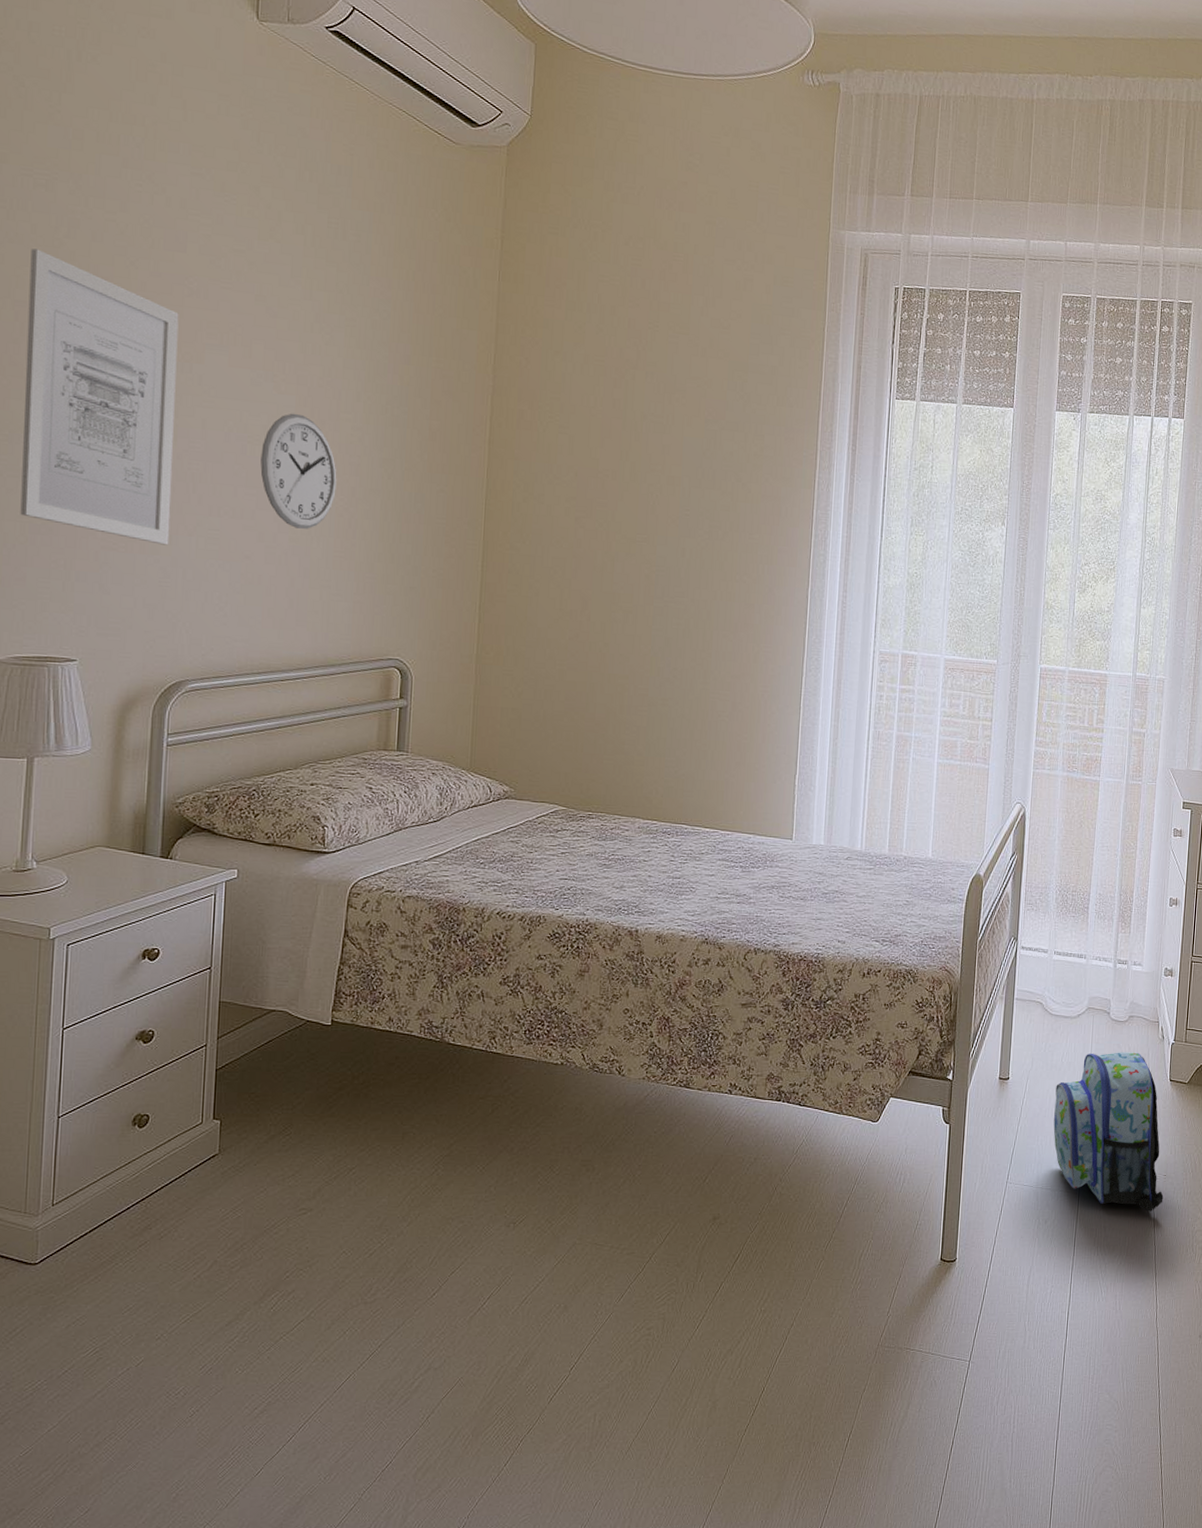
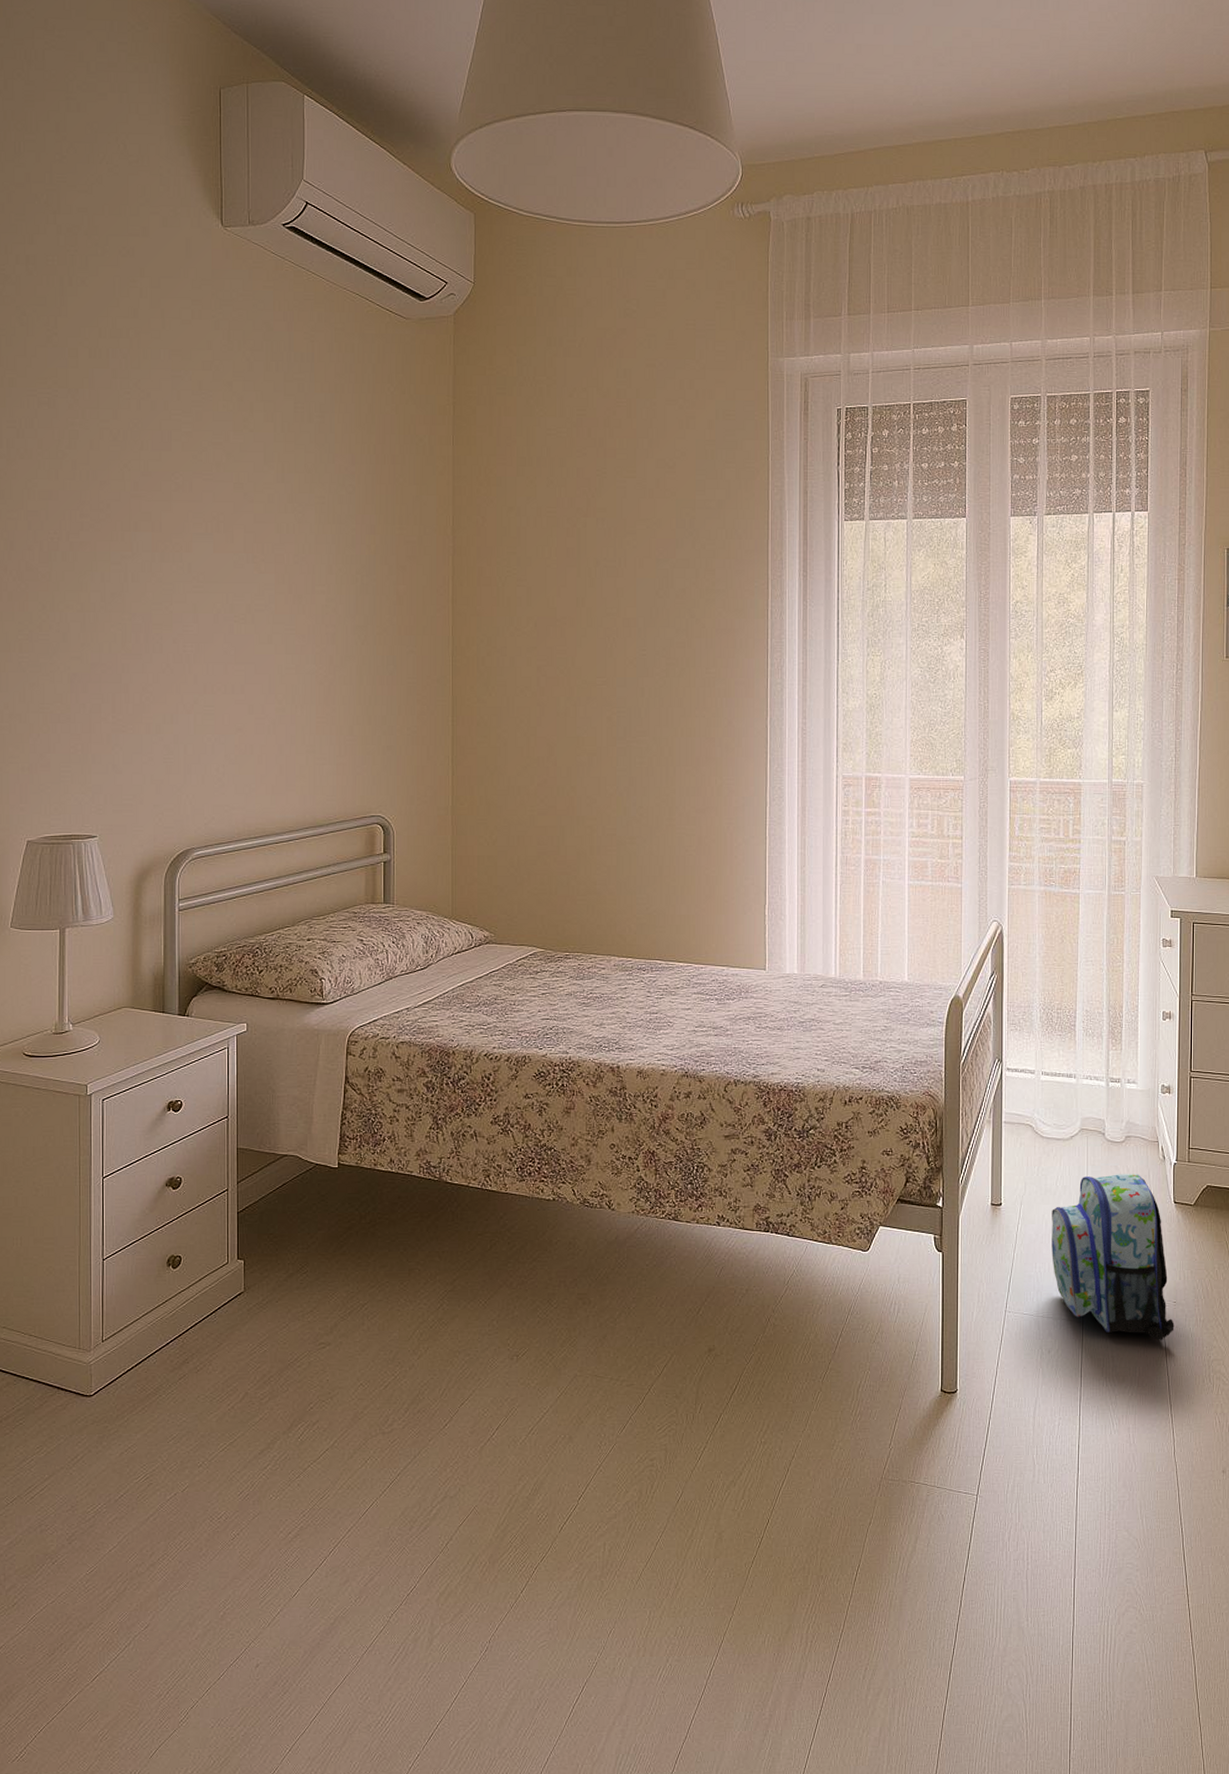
wall art: present [20,248,179,546] -> none [39,462,171,724]
wall clock: present [260,413,337,529] -> none [247,590,315,699]

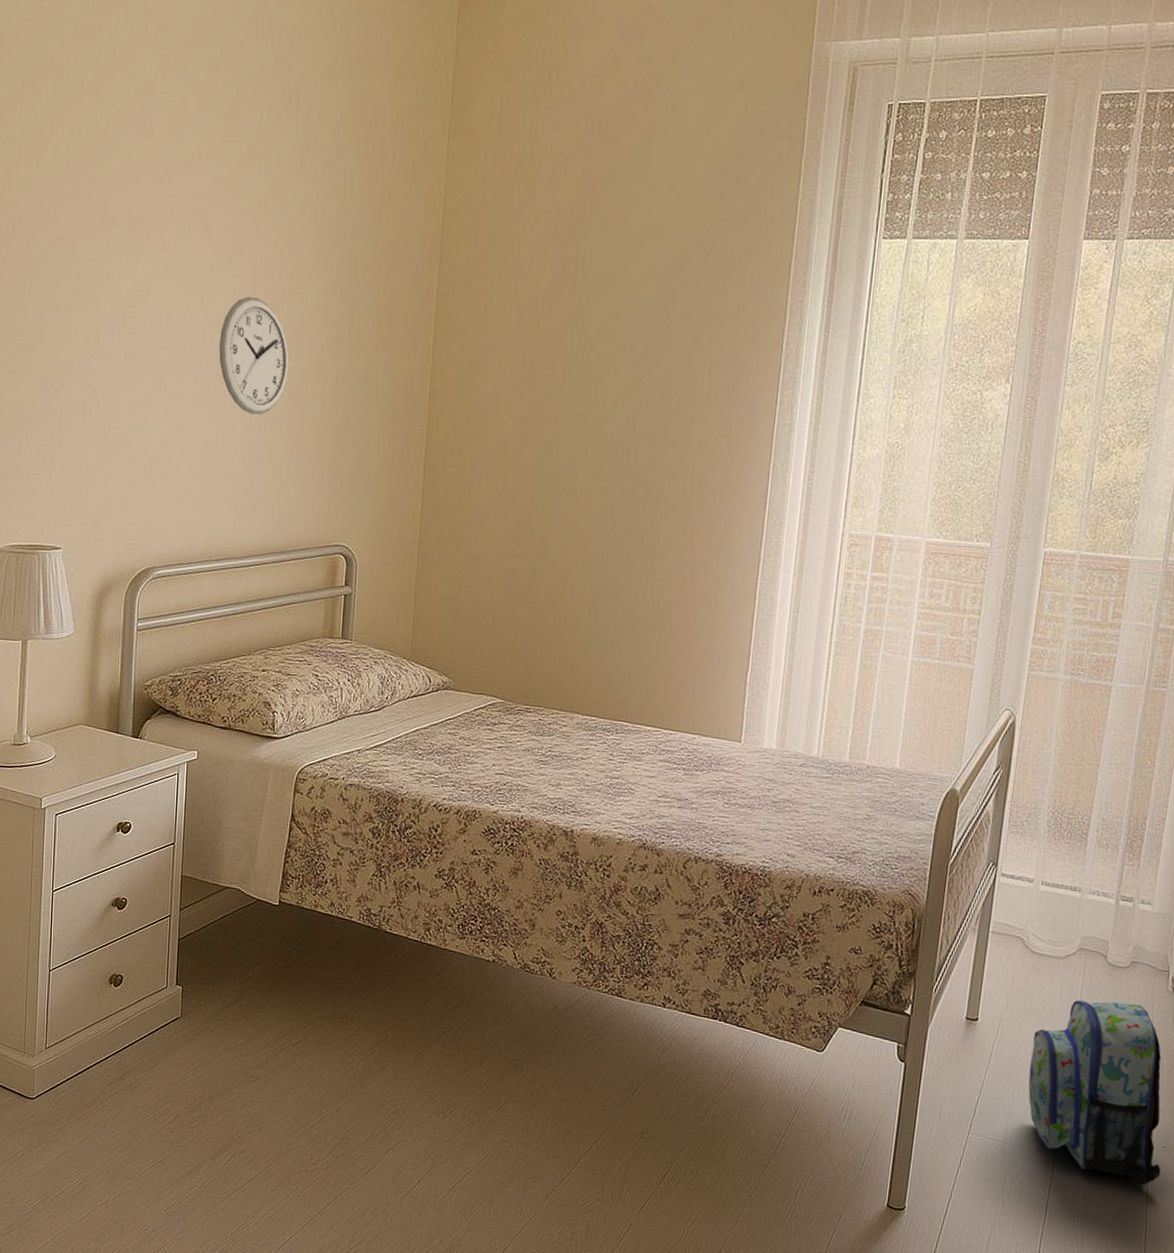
wall clock: none [247,590,315,699] -> present [219,296,289,415]

